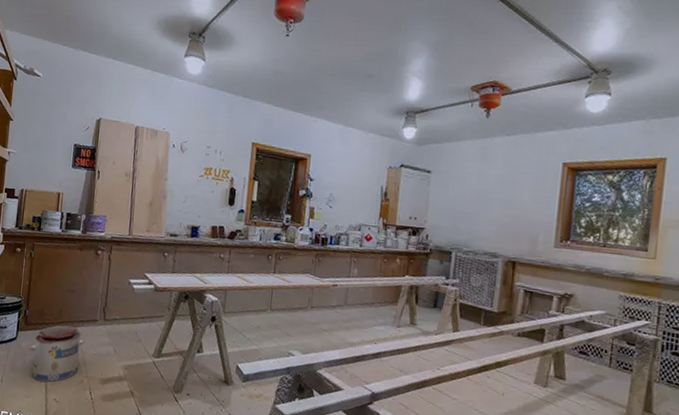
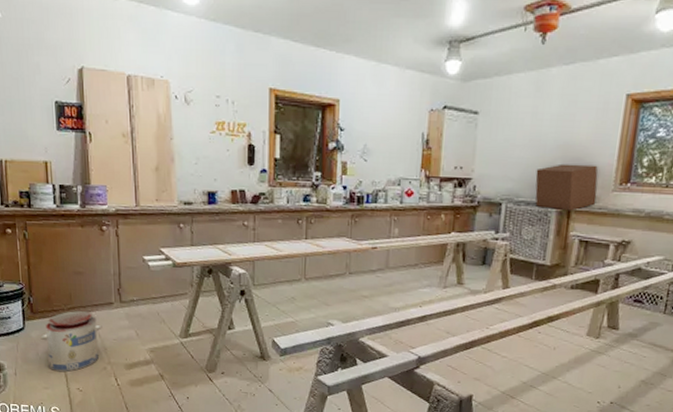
wooden crate: none [482,220,539,263] -> present [535,164,598,211]

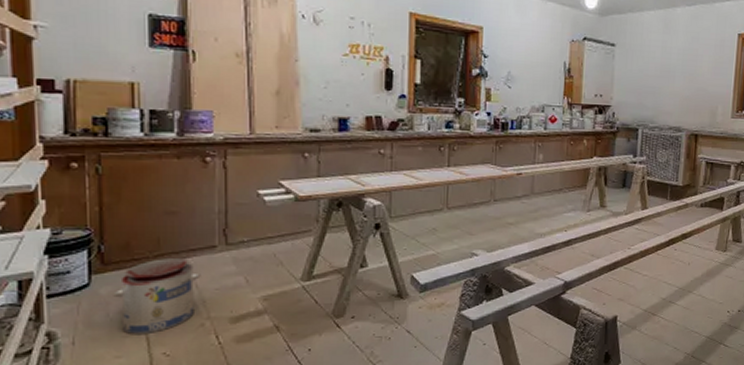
wooden crate: present [535,164,598,211] -> none [667,93,718,136]

